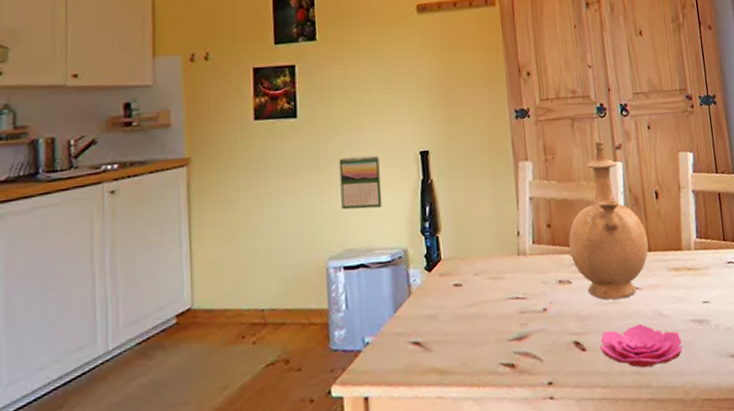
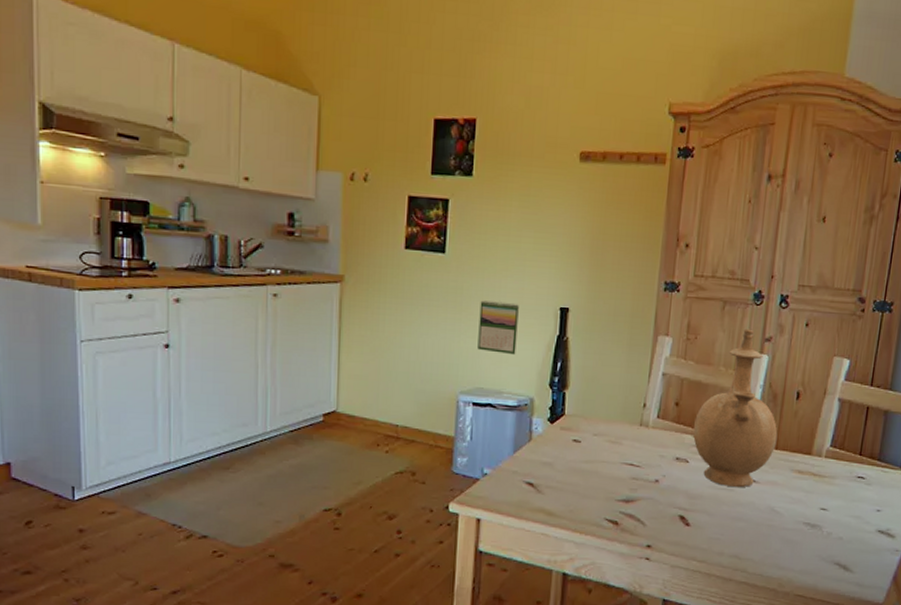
flower: present [600,324,683,368] -> none [704,513,789,556]

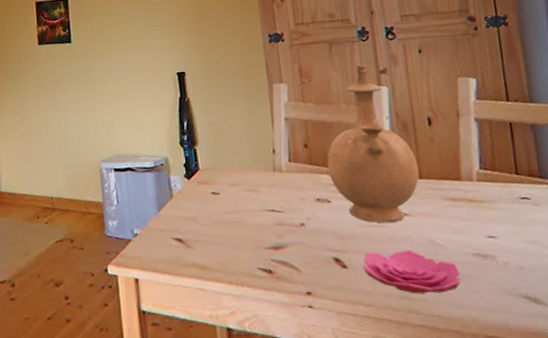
calendar: present [477,300,519,355] -> none [107,75,145,121]
flower: none [704,513,789,556] -> present [363,250,461,294]

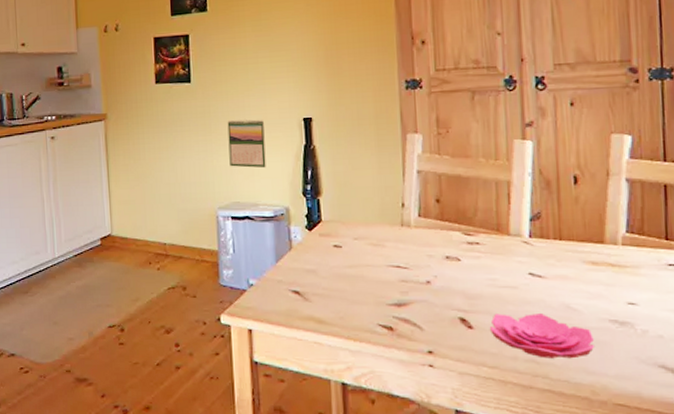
calendar: none [107,75,145,121] -> present [227,118,266,168]
vase: present [327,64,420,223] -> none [459,116,560,285]

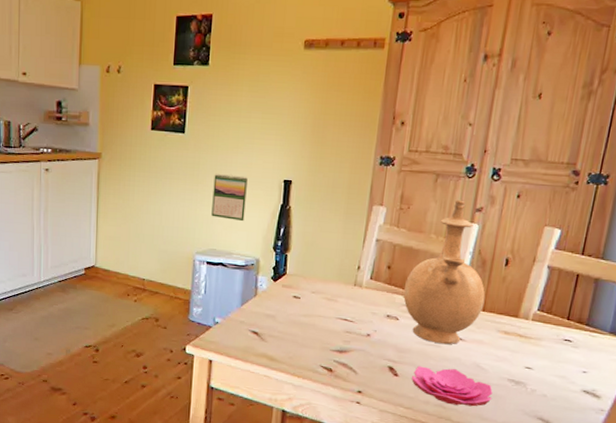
vase: none [459,116,560,285] -> present [403,199,486,345]

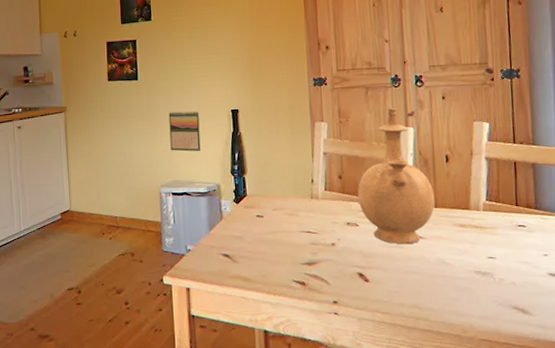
flower: present [412,366,493,407] -> none [382,268,463,304]

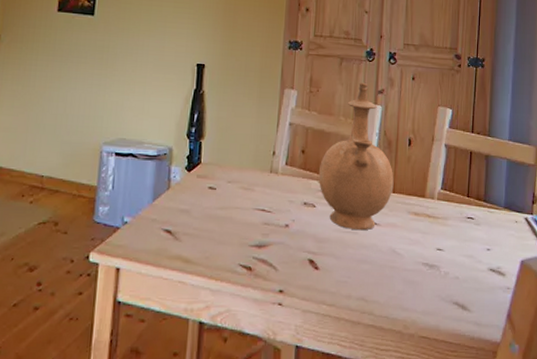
calendar: present [168,110,201,152] -> none [121,57,160,108]

